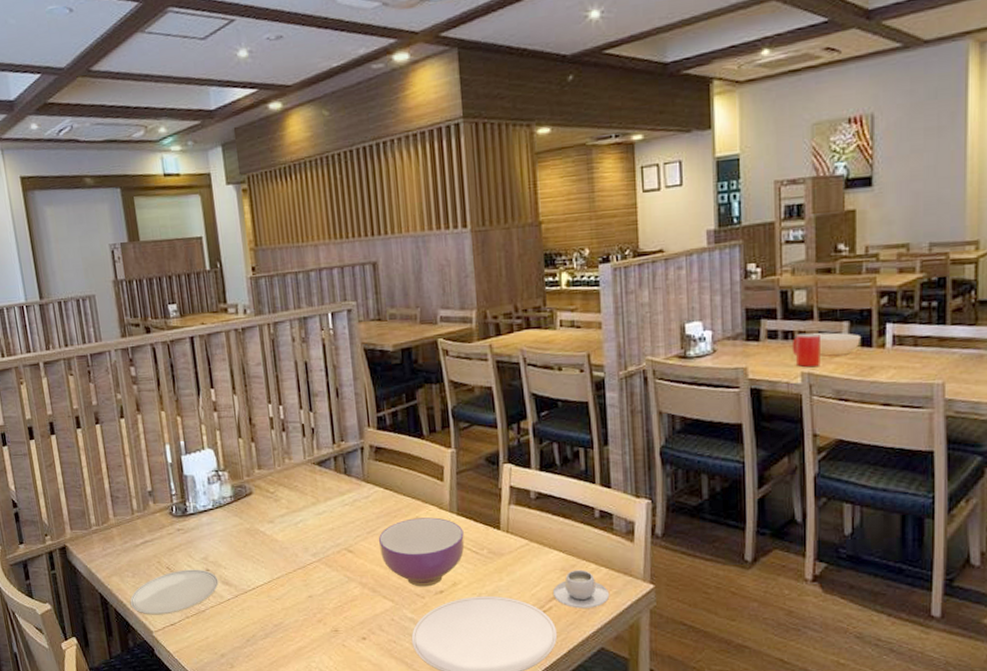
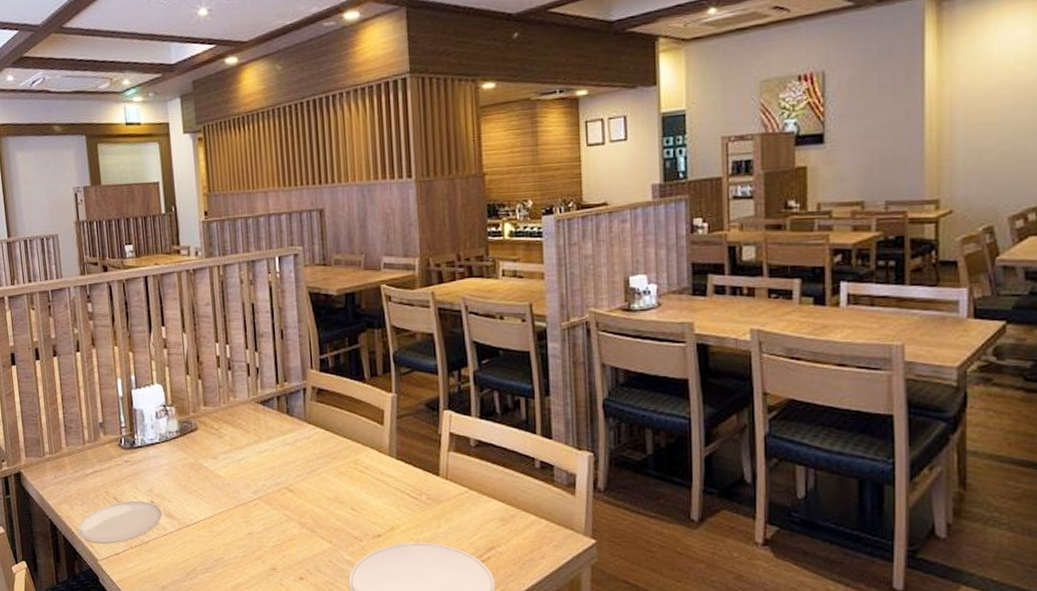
bowl: present [378,517,465,587] -> none [318,460,403,530]
teacup: present [552,569,610,609] -> none [491,520,550,561]
cup: present [791,333,822,368] -> none [740,290,772,324]
bowl: present [814,332,862,357] -> none [763,289,814,315]

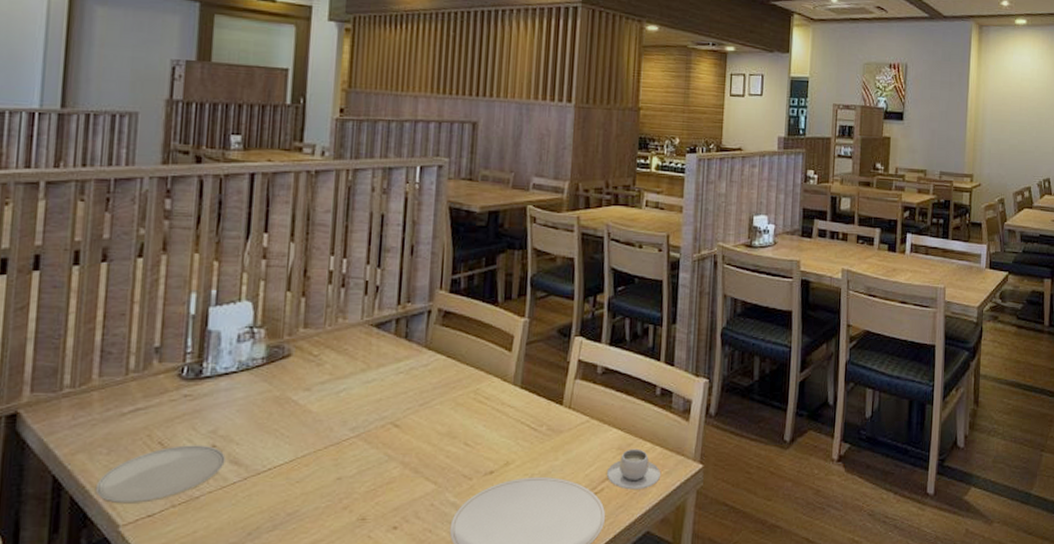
teacup: none [491,520,550,561] -> present [606,448,662,490]

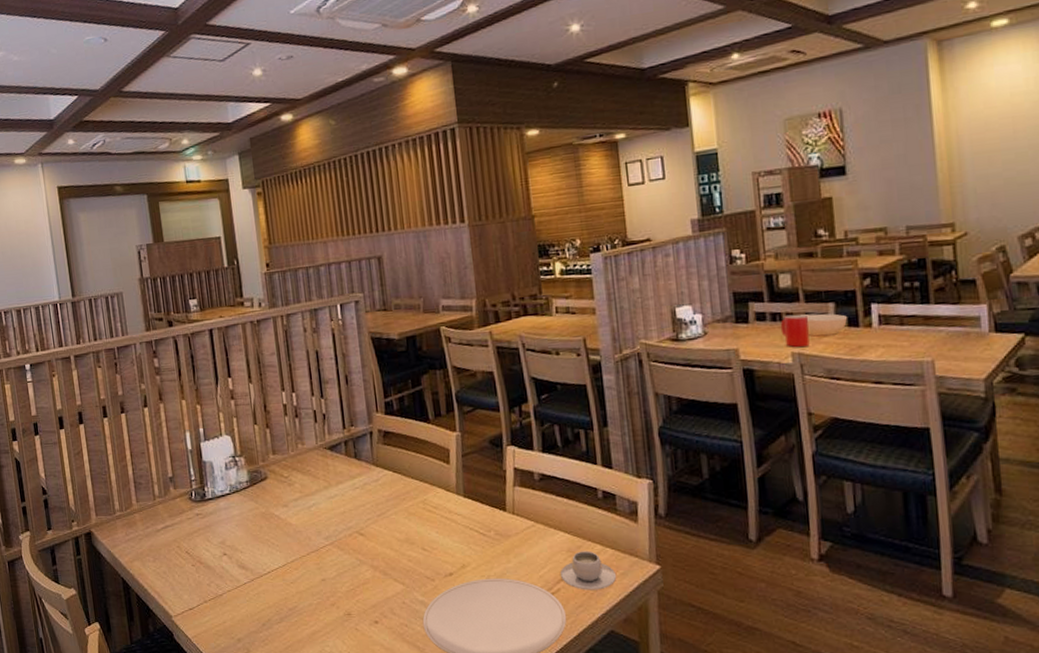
plate: present [95,445,226,504] -> none [150,553,235,600]
cup: none [836,236,859,265] -> present [780,314,810,348]
bowl: none [853,236,889,258] -> present [801,313,848,337]

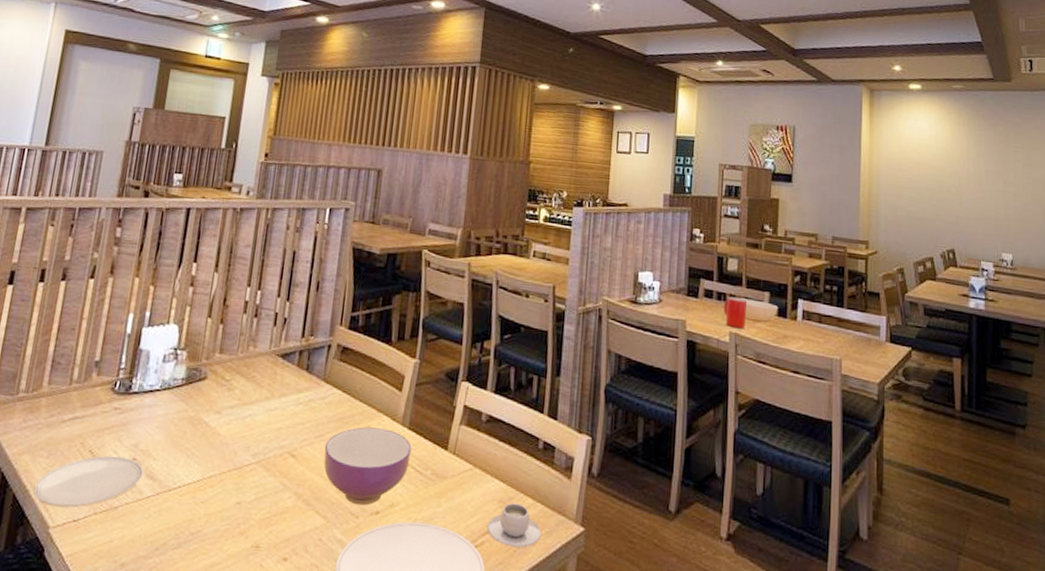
plate: none [150,553,235,600] -> present [33,455,144,508]
bowl: none [388,500,472,570] -> present [323,427,412,506]

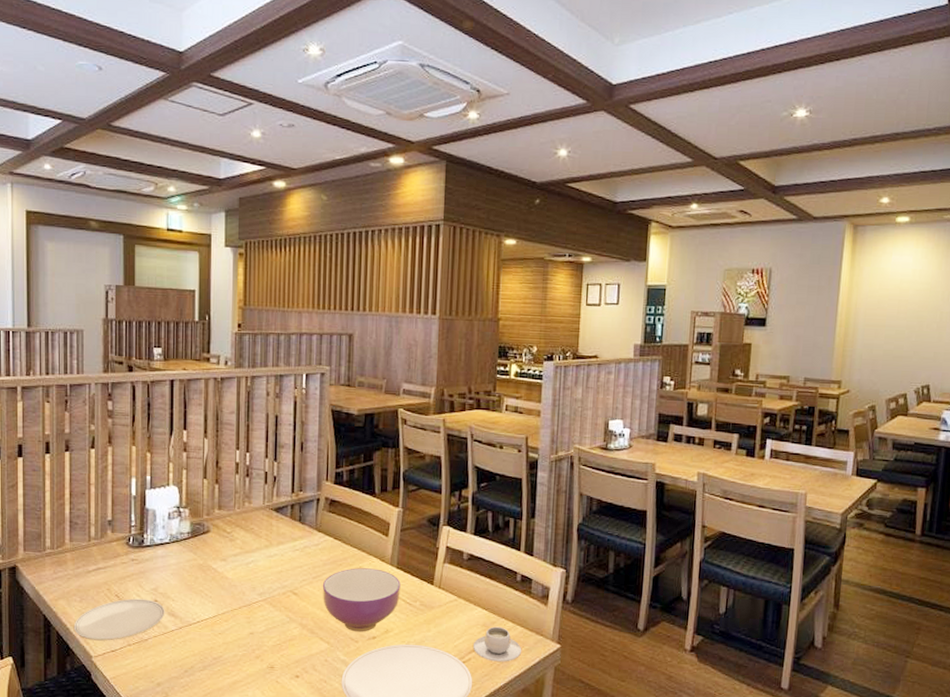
cup: present [723,297,748,329] -> none [692,440,716,469]
bowl: present [741,298,779,323] -> none [710,441,747,463]

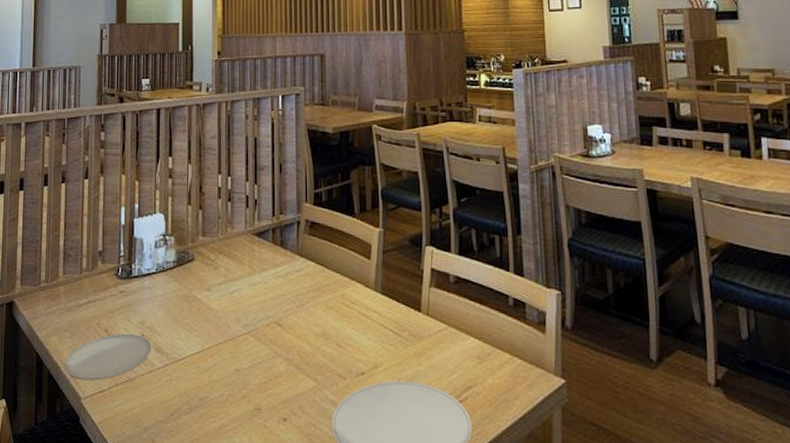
bowl: present [322,568,401,632] -> none [306,295,387,367]
teacup: present [472,626,522,662] -> none [468,358,523,401]

